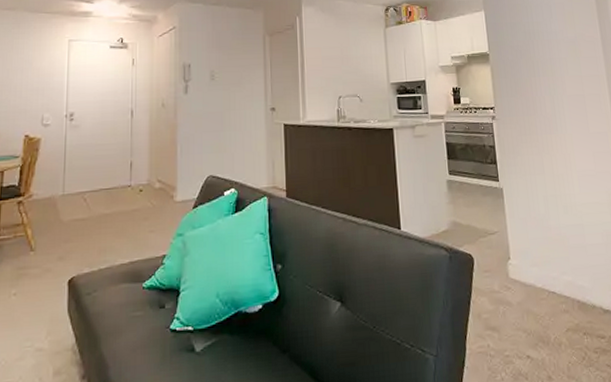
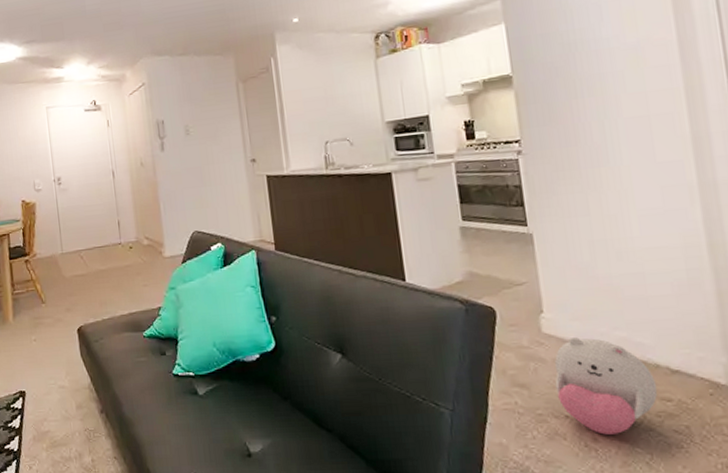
plush toy: none [519,281,595,373] -> present [555,336,658,435]

